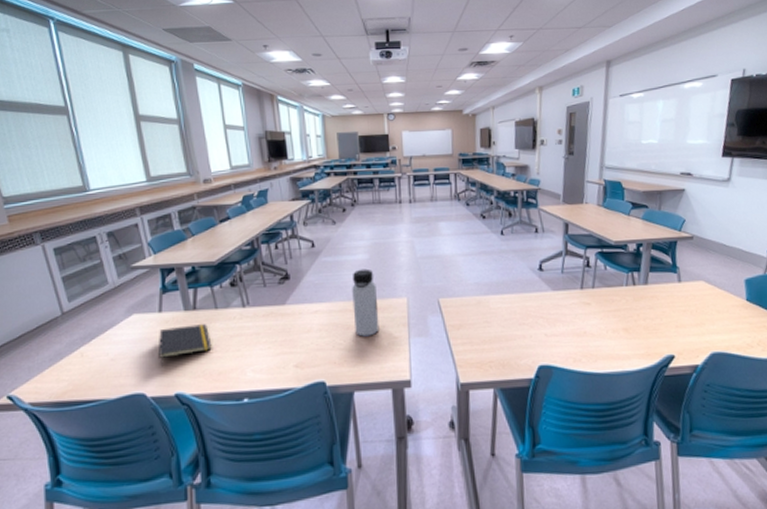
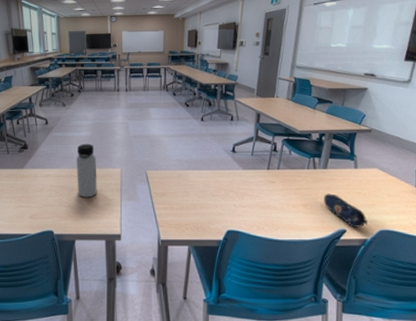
pencil case: none [647,313,699,352] -> present [324,193,369,228]

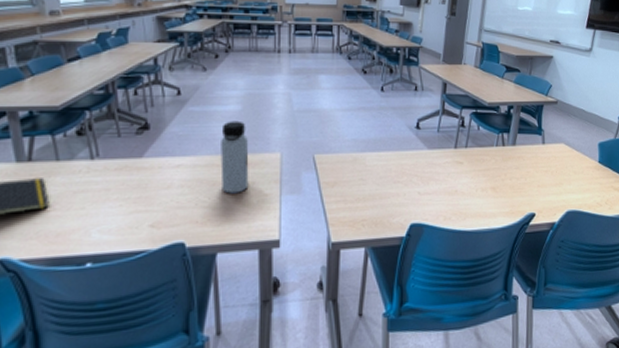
pencil case: present [324,193,369,228] -> none [513,173,556,211]

